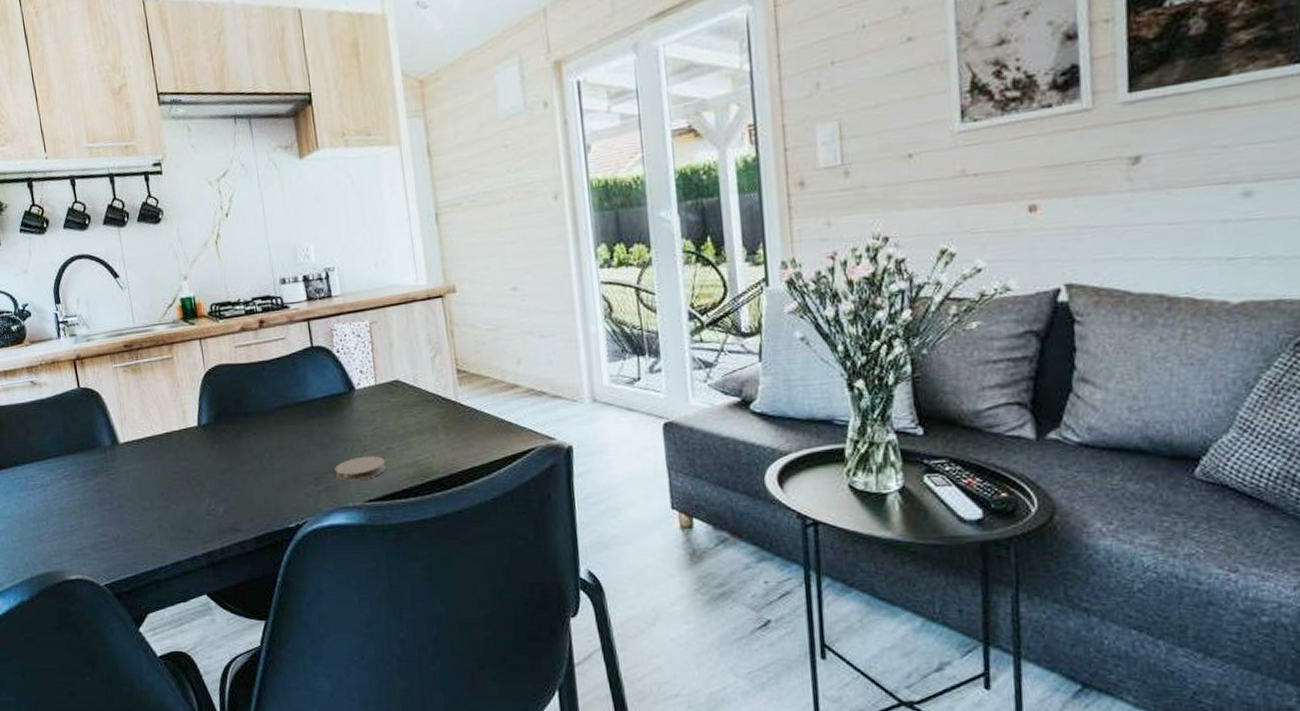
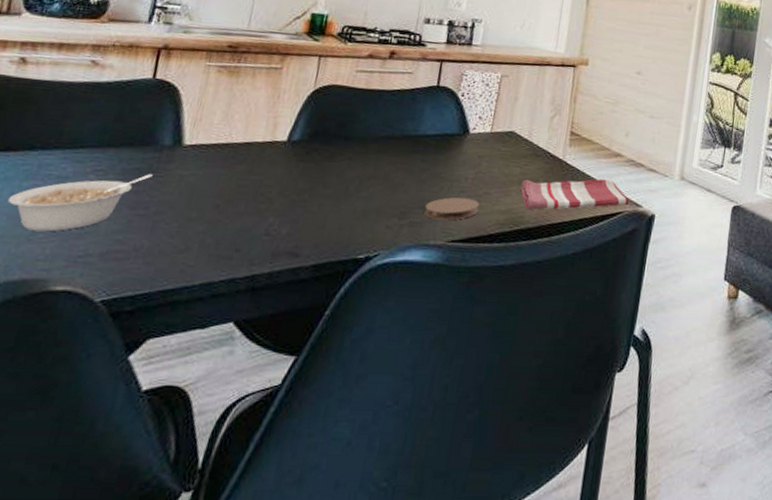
legume: none [15,473,106,533] -> present [8,174,153,232]
dish towel: none [420,414,540,460] -> present [520,179,629,211]

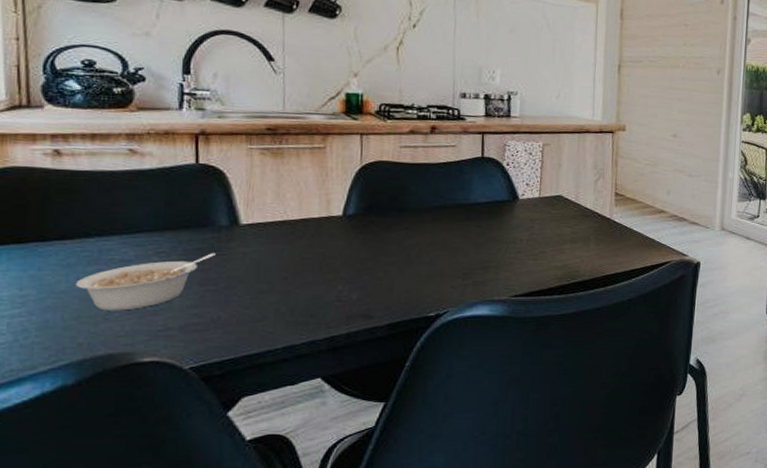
coaster: present [424,197,479,221] -> none [485,257,536,278]
dish towel: present [520,179,629,211] -> none [573,233,675,265]

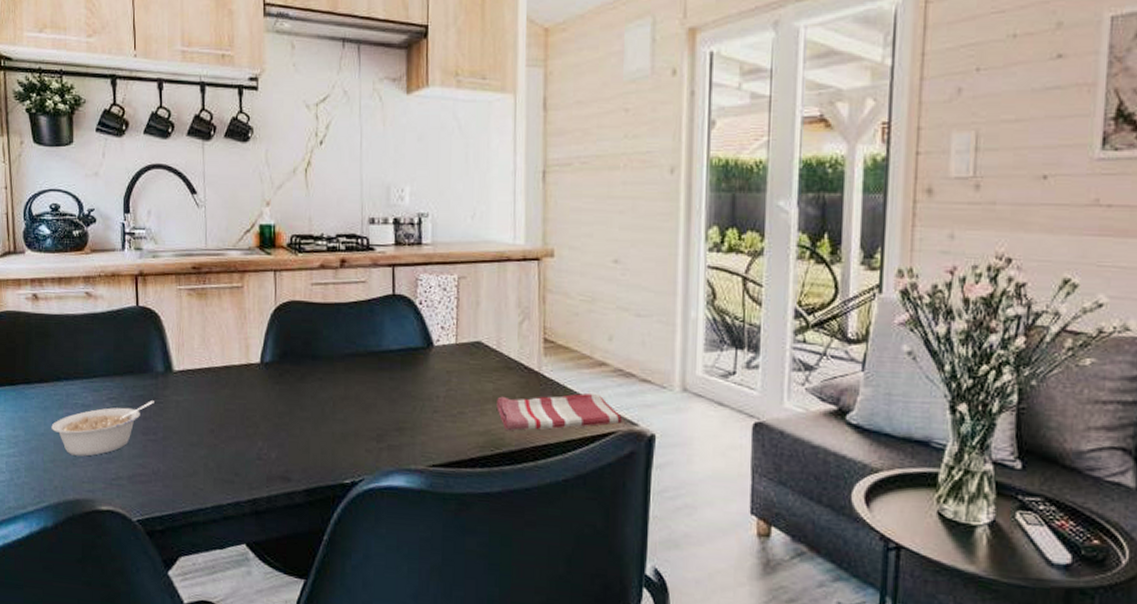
dish towel: none [573,233,675,265] -> present [496,393,622,431]

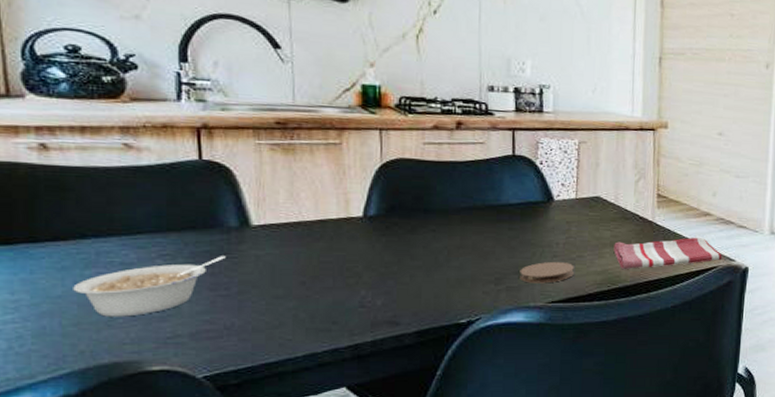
coaster: none [400,417,455,443] -> present [519,261,574,284]

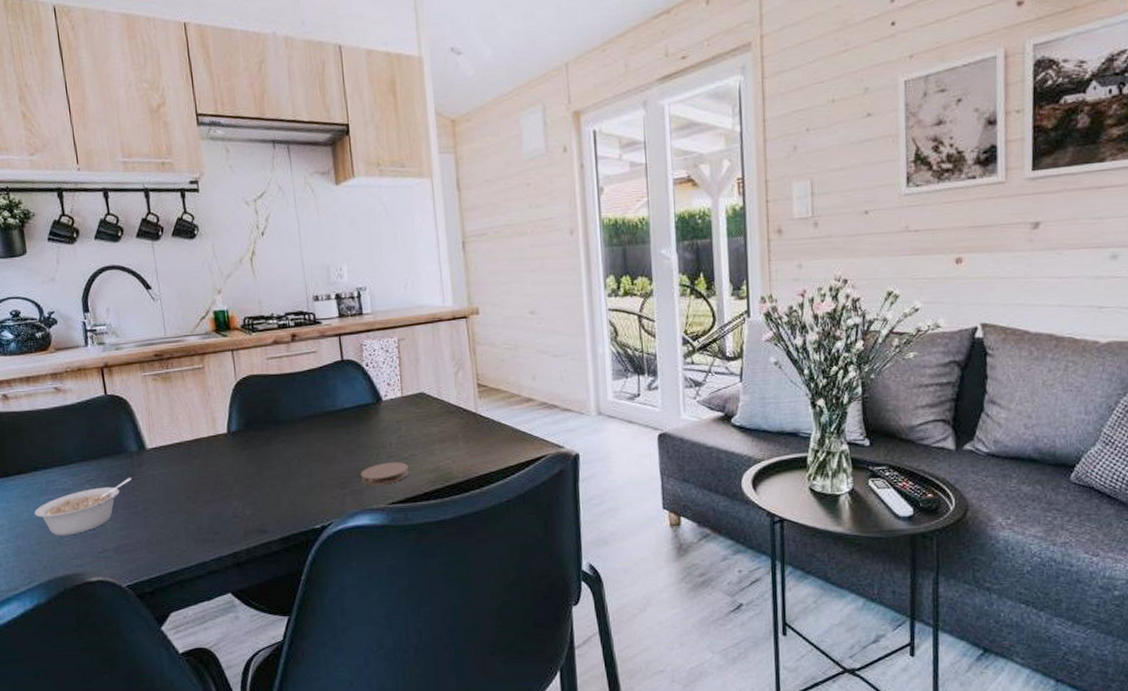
dish towel: present [613,237,722,270] -> none [442,425,550,466]

